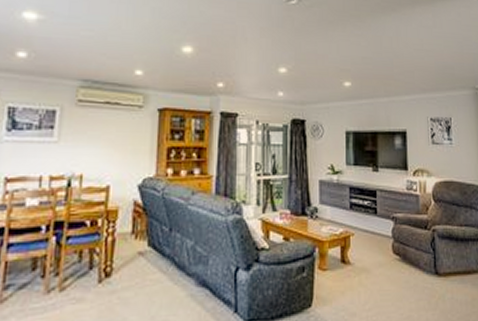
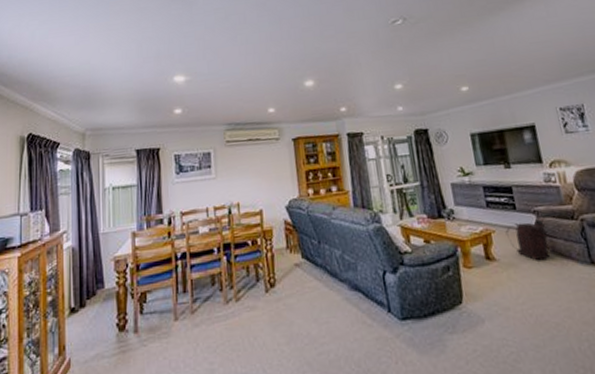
backpack: none [363,226,402,268] -> present [505,219,551,261]

